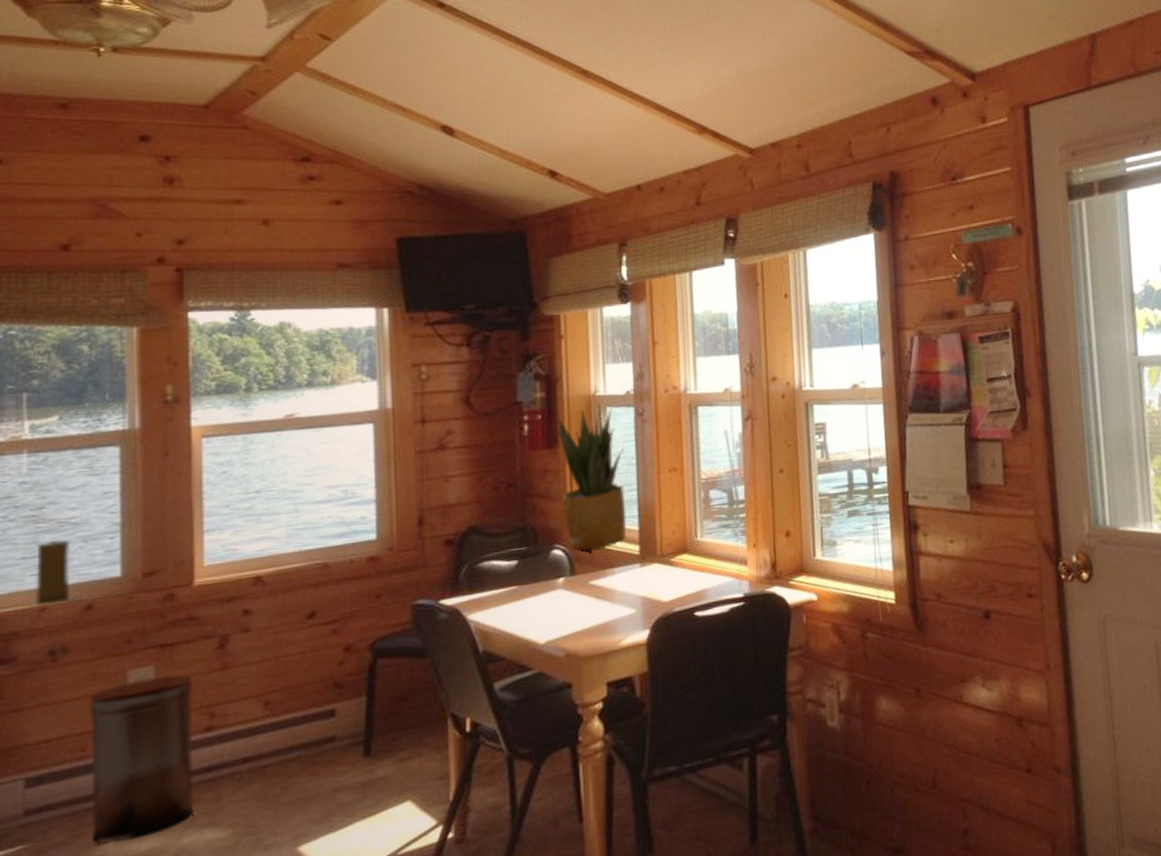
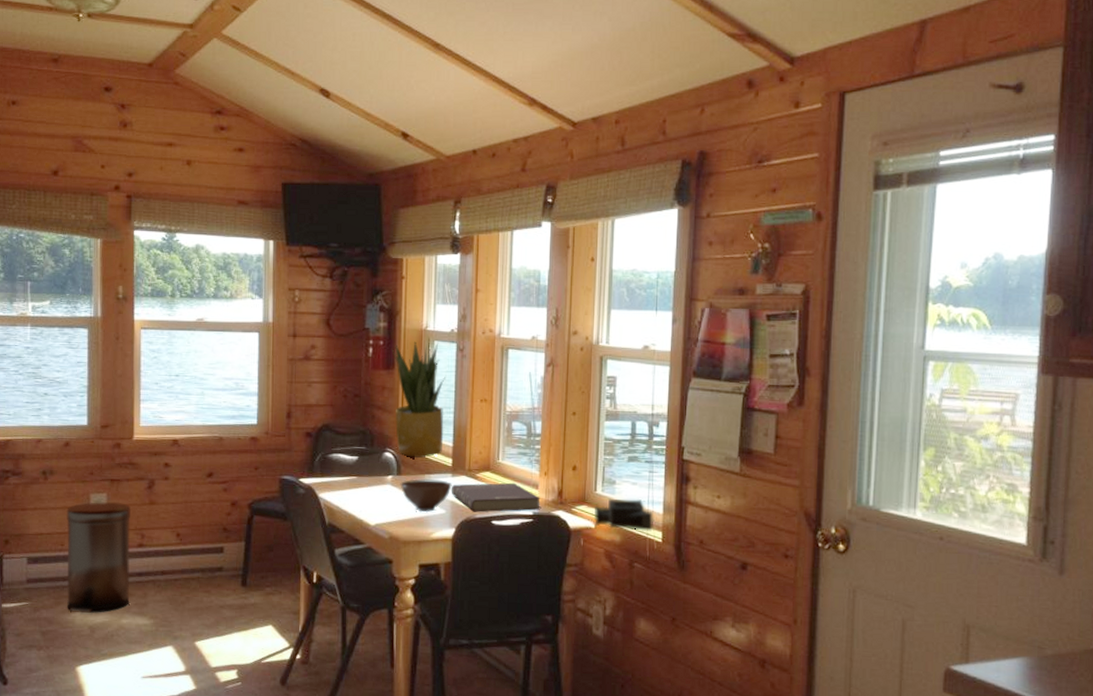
candle: present [30,539,76,607] -> none [31,392,59,439]
bowl: none [575,572,642,617] -> present [400,479,452,513]
book: none [640,562,752,606] -> present [451,482,540,512]
binoculars: none [815,558,884,598] -> present [593,498,653,531]

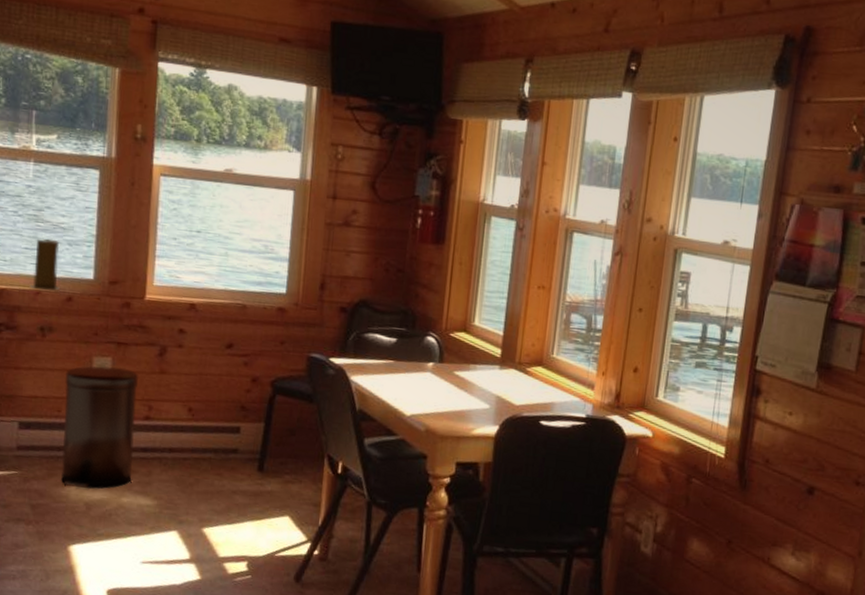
candle: none [31,392,59,439] -> present [29,239,61,291]
planter: present [391,341,446,458] -> none [440,215,502,346]
bowl: present [400,479,452,513] -> none [441,368,499,406]
book: present [451,482,540,512] -> none [497,377,596,413]
binoculars: present [593,498,653,531] -> none [652,406,718,446]

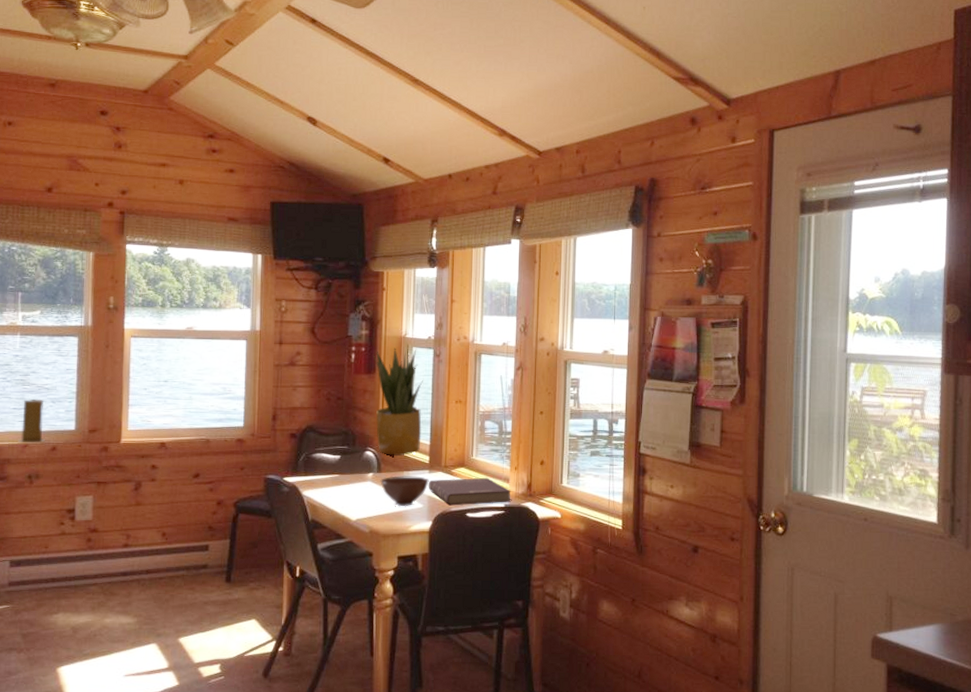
pedal bin: present [61,366,138,489] -> none [49,503,117,614]
planter: none [440,215,502,346] -> present [373,348,424,456]
bowl: none [441,368,499,406] -> present [380,476,429,507]
book: none [497,377,596,413] -> present [428,477,511,506]

